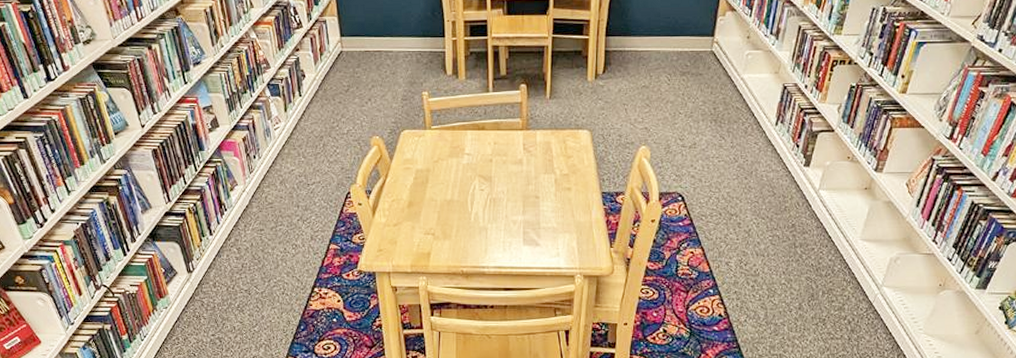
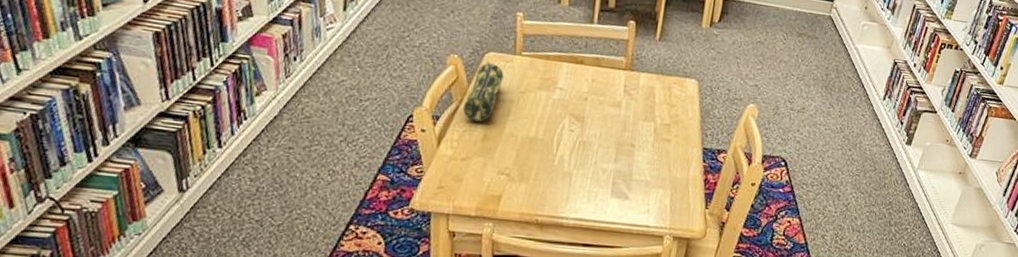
pencil case: none [389,138,419,191] -> present [462,61,504,122]

